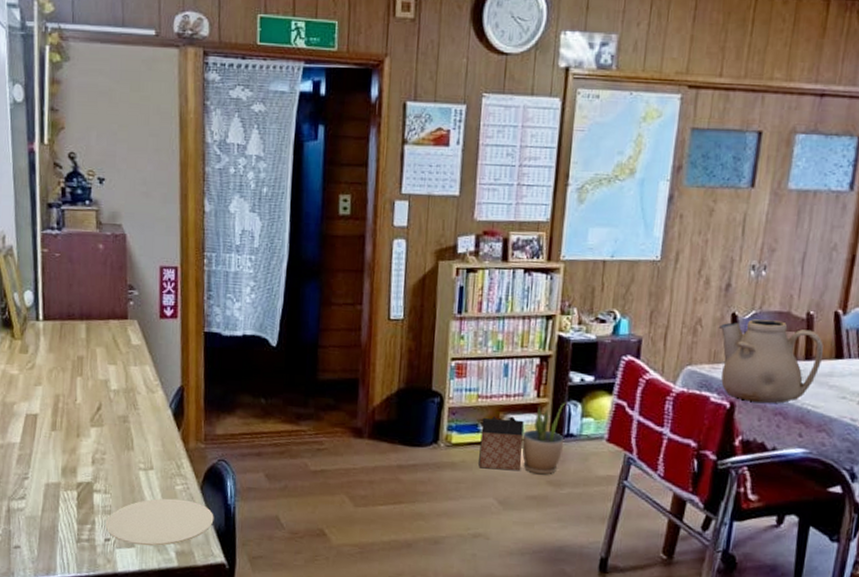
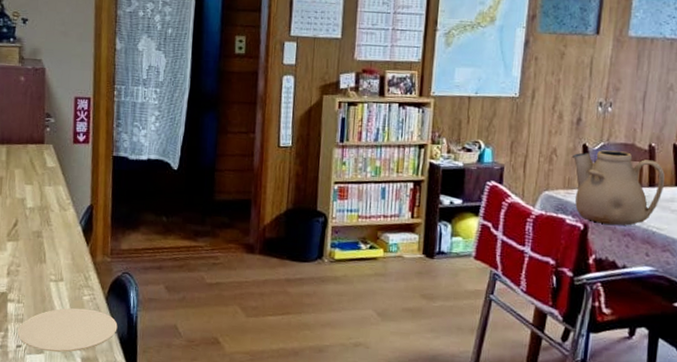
bag: present [478,416,524,472] -> none [359,235,400,286]
potted plant: present [521,403,566,475] -> none [398,223,438,289]

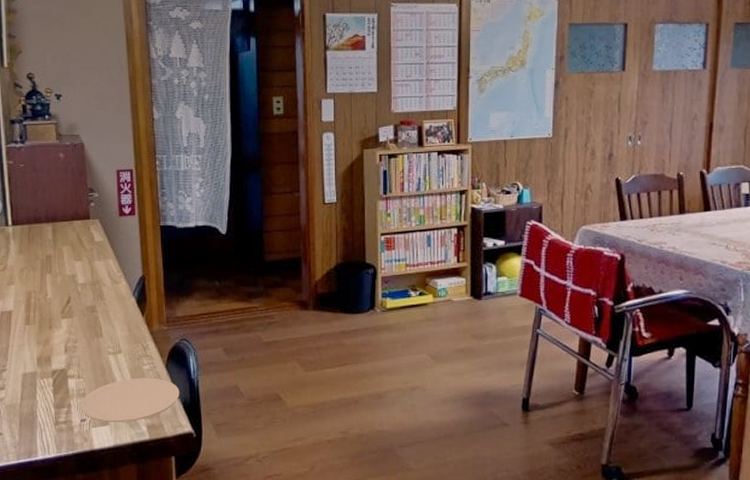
teapot: present [572,150,665,226] -> none [606,182,694,254]

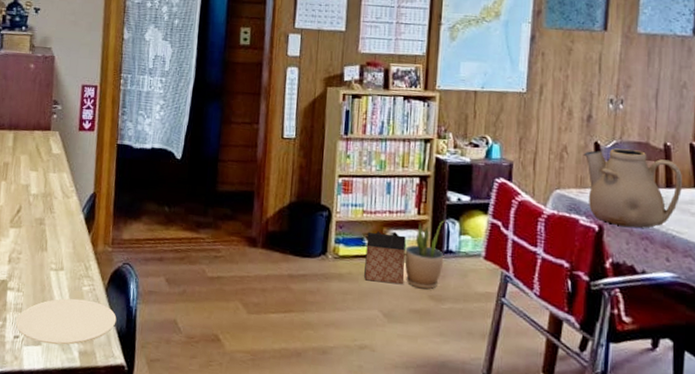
bag: none [411,281,449,329] -> present [364,231,406,285]
potted plant: none [447,265,484,330] -> present [404,220,445,290]
teapot: none [606,182,694,254] -> present [584,148,683,228]

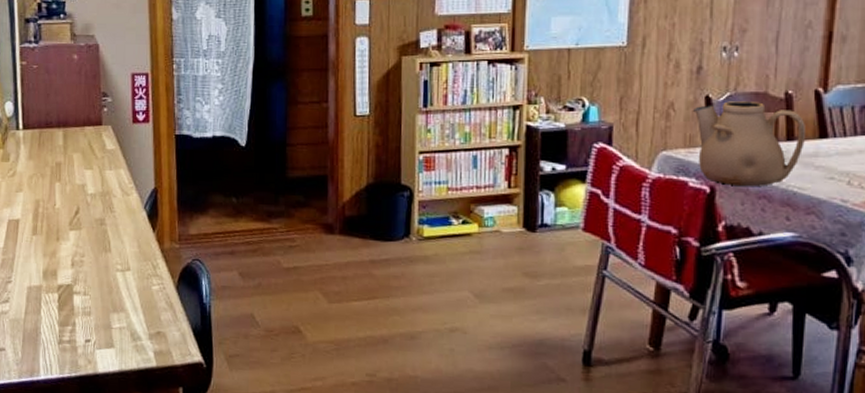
plate: present [15,298,117,345] -> none [85,298,190,347]
bag: present [364,231,406,285] -> none [452,208,496,264]
potted plant: present [404,220,445,290] -> none [495,192,539,267]

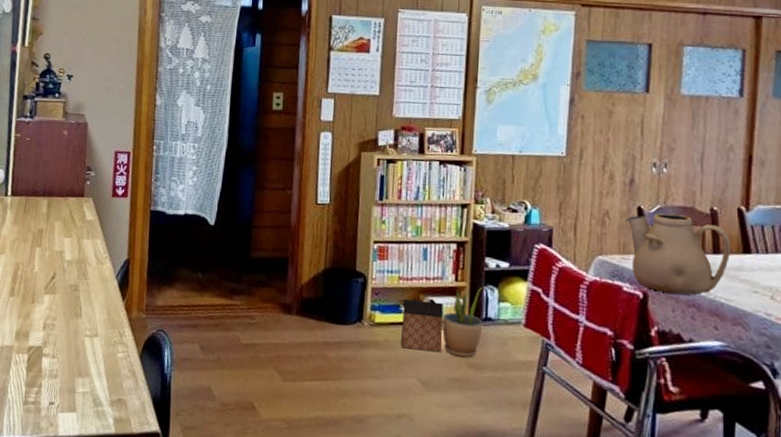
bag: none [452,208,496,264] -> present [401,298,443,353]
potted plant: none [495,192,539,267] -> present [442,287,483,358]

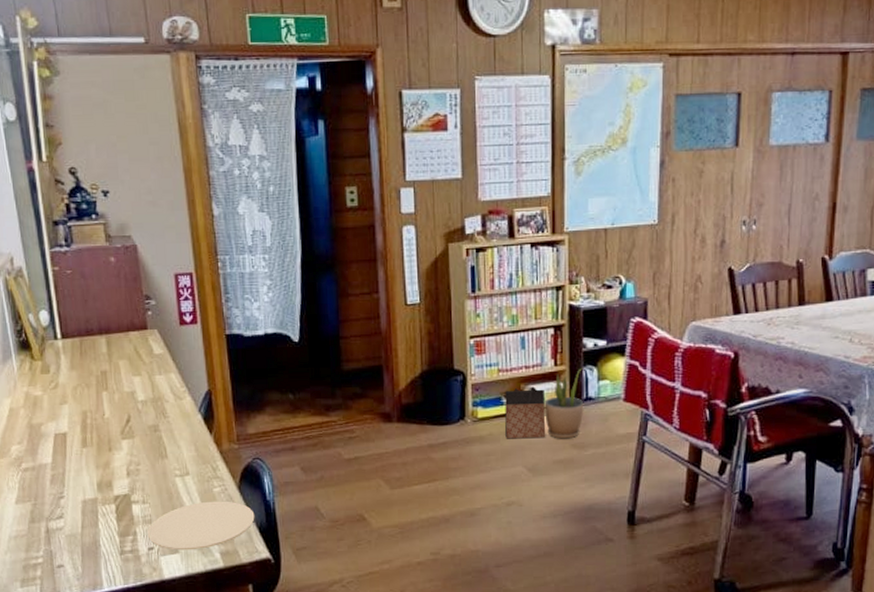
plate: none [50,365,151,412] -> present [147,501,255,551]
teapot: present [627,213,731,296] -> none [718,271,815,350]

